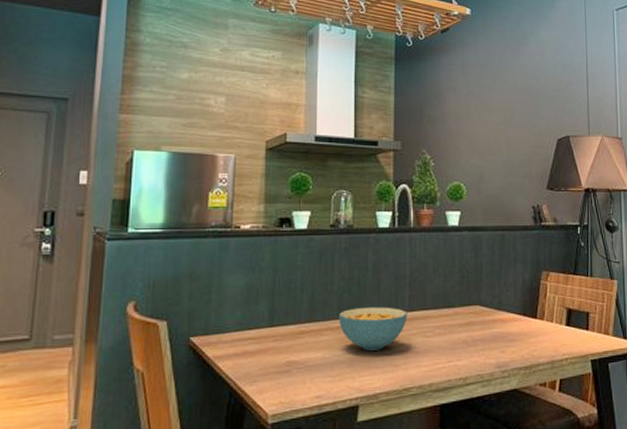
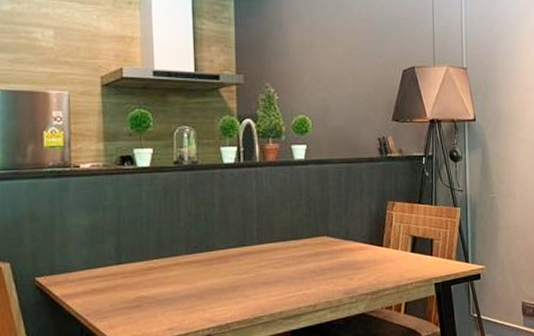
cereal bowl: present [338,307,407,351] -> none [186,241,256,284]

